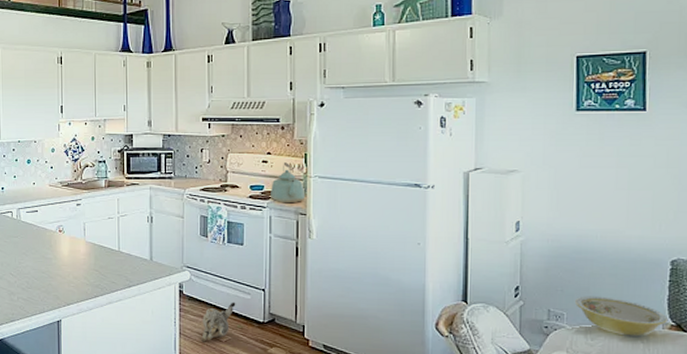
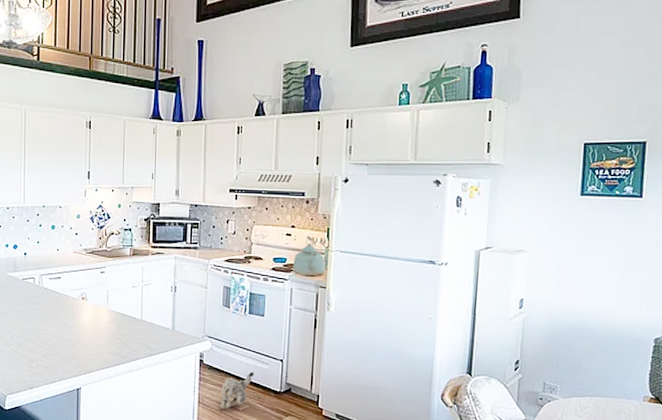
ceramic bowl: present [574,296,667,337] -> none [567,370,648,408]

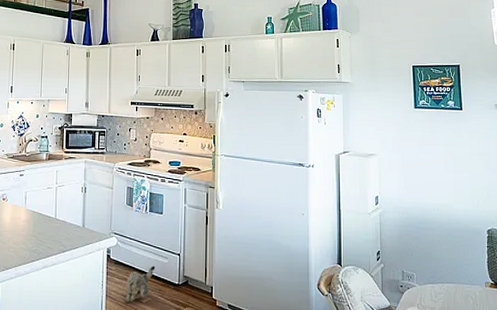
kettle: present [293,236,326,277] -> none [186,142,214,178]

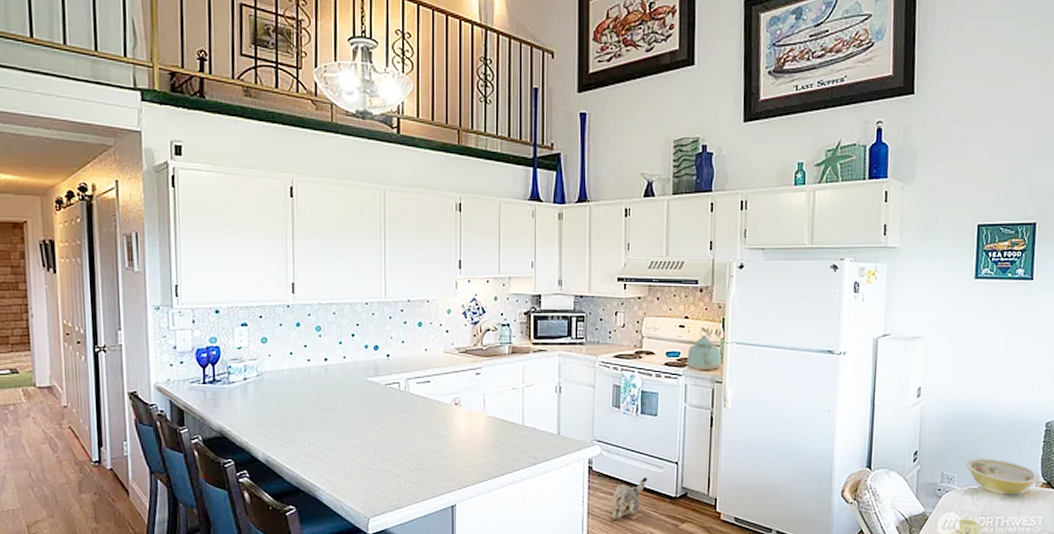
kettle: none [186,142,214,178] -> present [687,327,722,371]
ceramic bowl: none [421,259,488,293] -> present [964,458,1040,495]

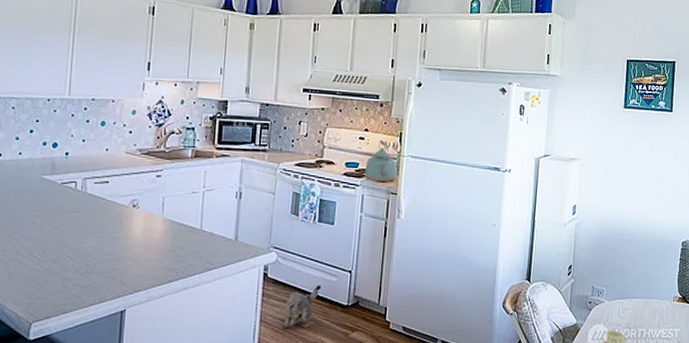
ceramic bowl: present [964,458,1040,495] -> none [612,273,677,308]

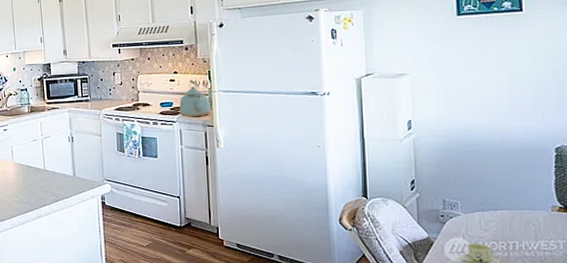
cat: present [283,284,322,329] -> none [124,209,154,248]

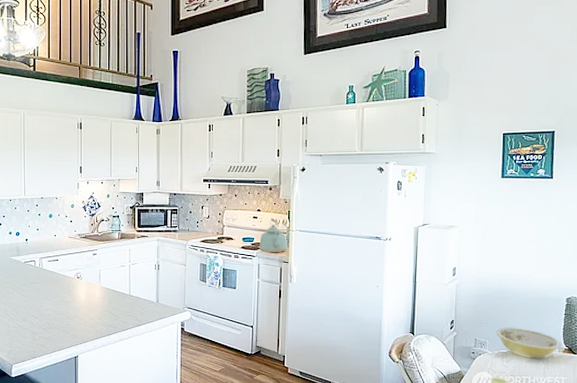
ceramic bowl: none [467,184,556,220] -> present [495,327,562,359]

